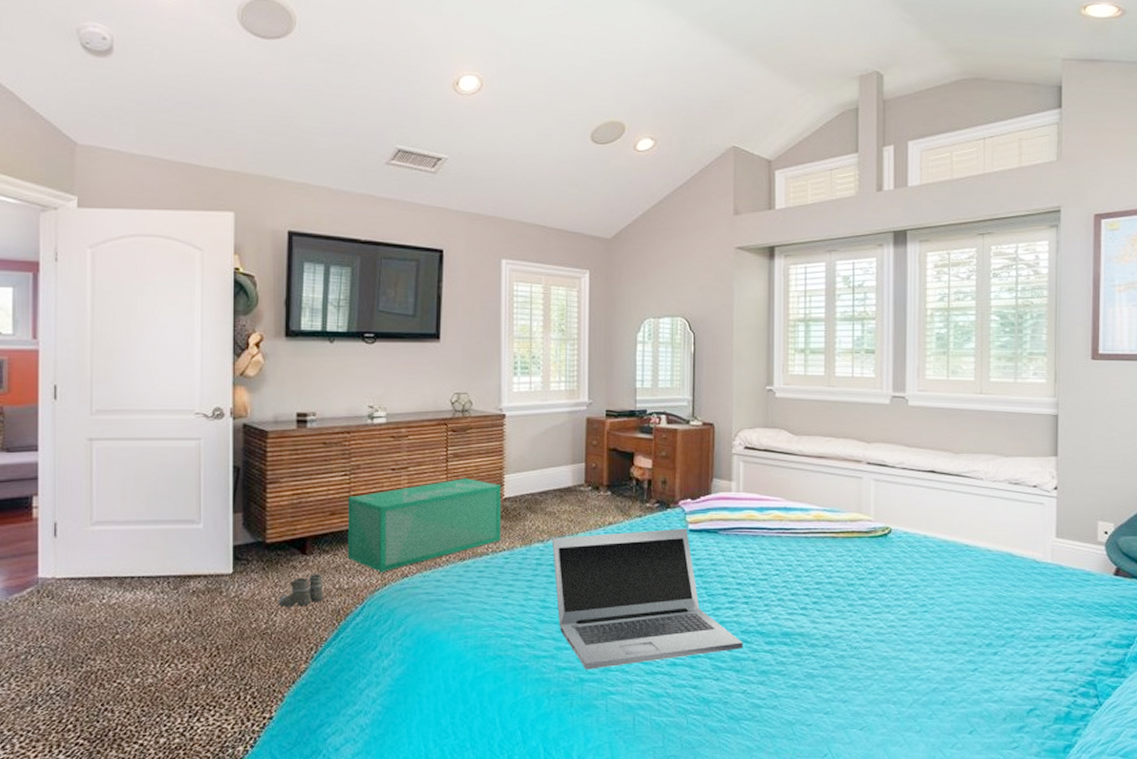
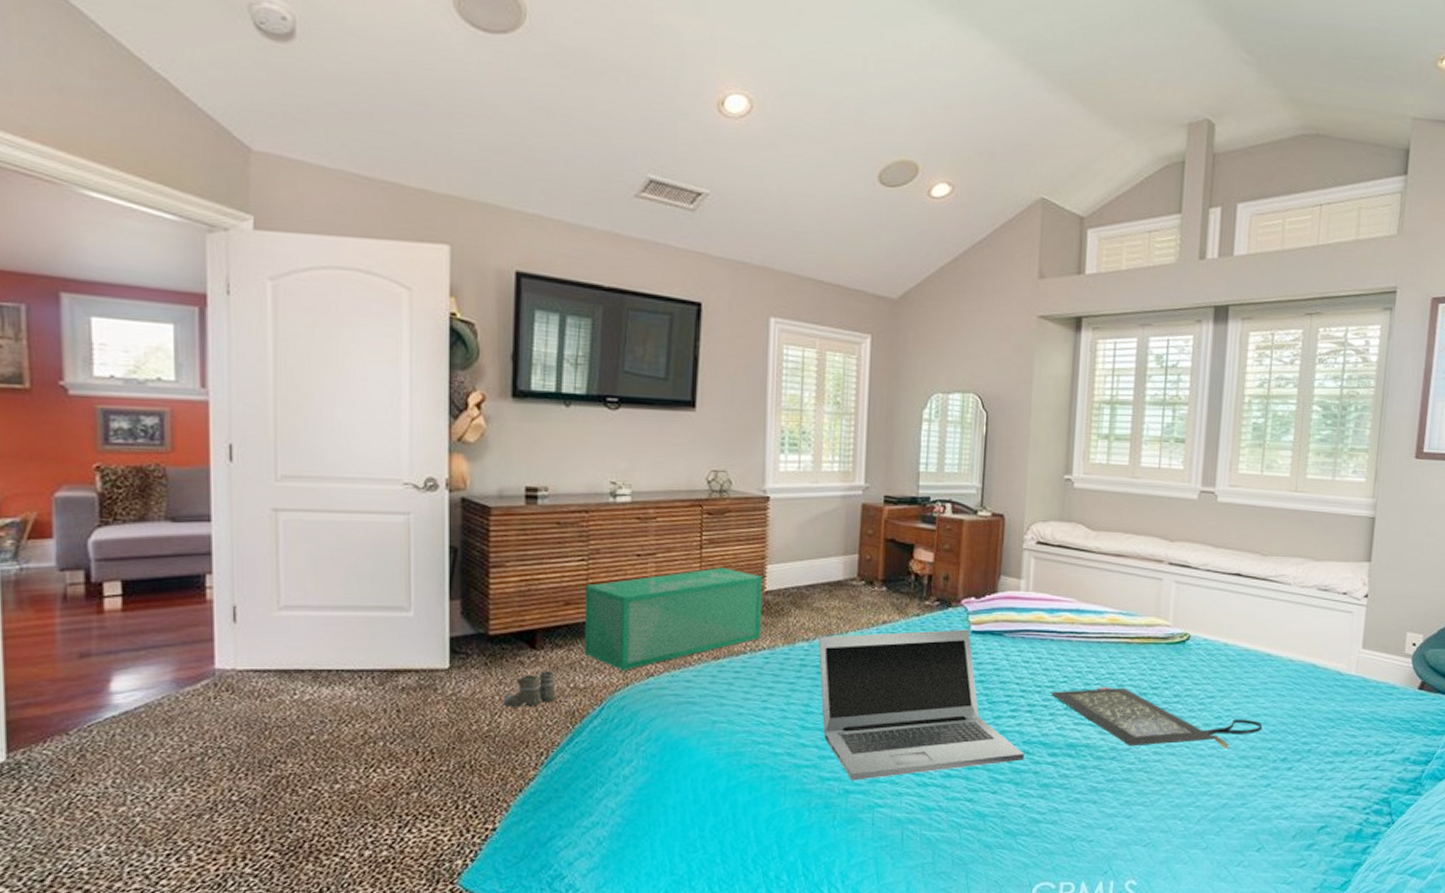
clutch bag: none [764,579,966,635] -> present [1050,687,1263,749]

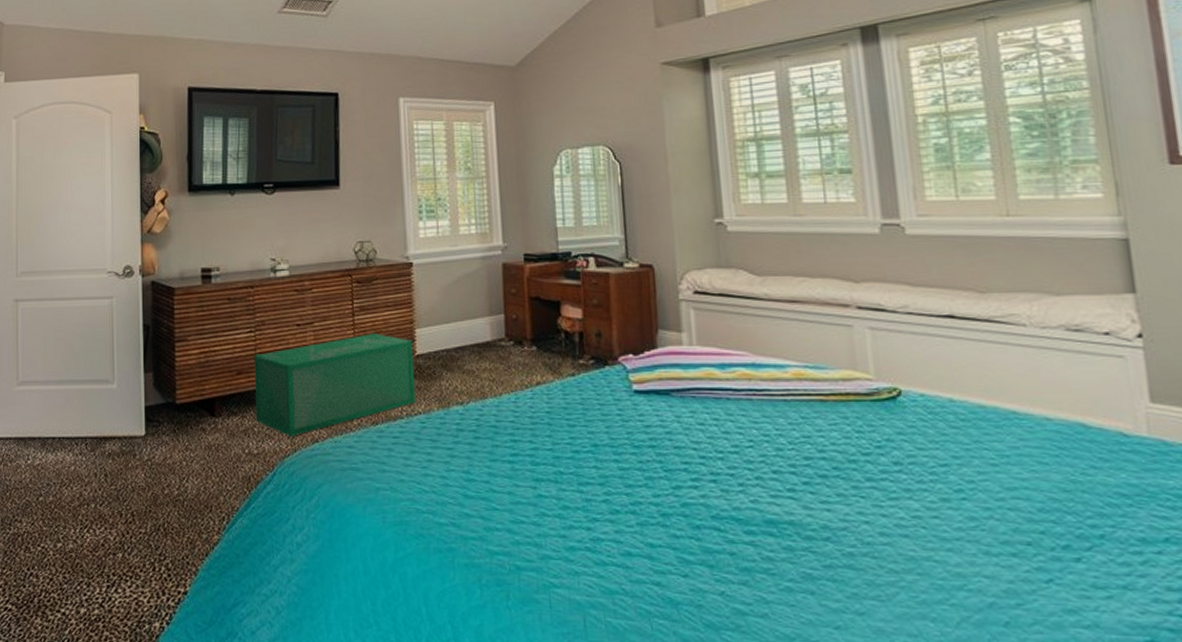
boots: present [502,670,556,710] -> none [189,436,234,475]
laptop: present [818,629,1024,781] -> none [472,388,715,556]
clutch bag: present [1050,687,1263,749] -> none [735,453,1026,531]

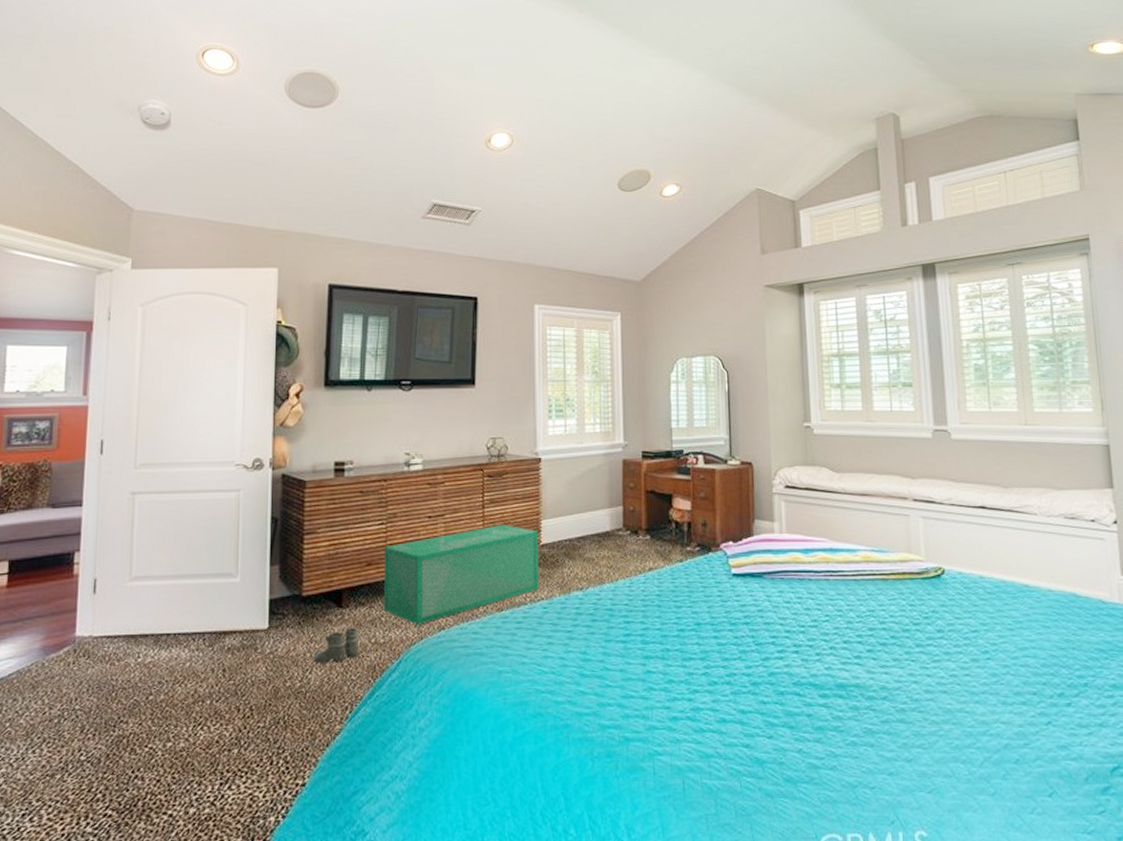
boots: none [189,436,234,475] -> present [313,627,360,666]

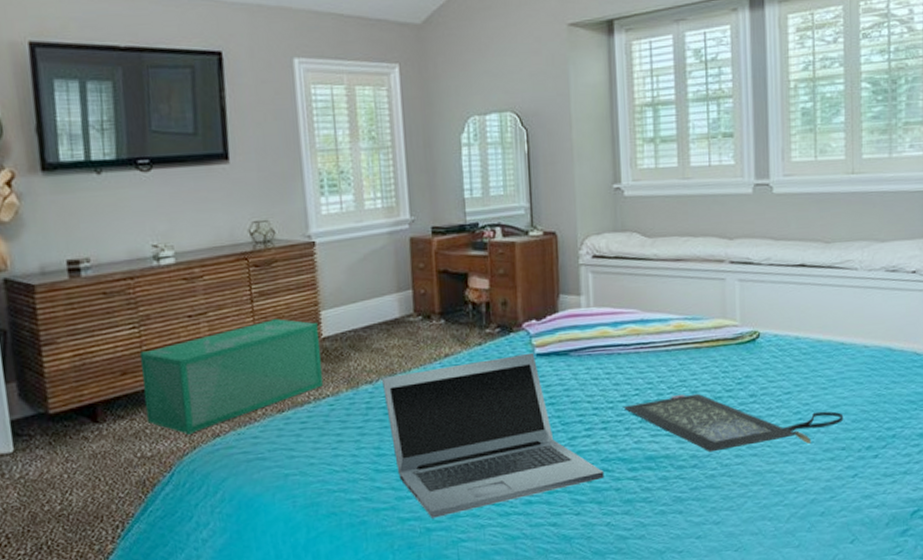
boots: present [313,627,360,666] -> none [71,442,125,486]
laptop: none [591,572,796,728] -> present [381,352,604,518]
clutch bag: none [814,624,1033,685] -> present [623,393,844,453]

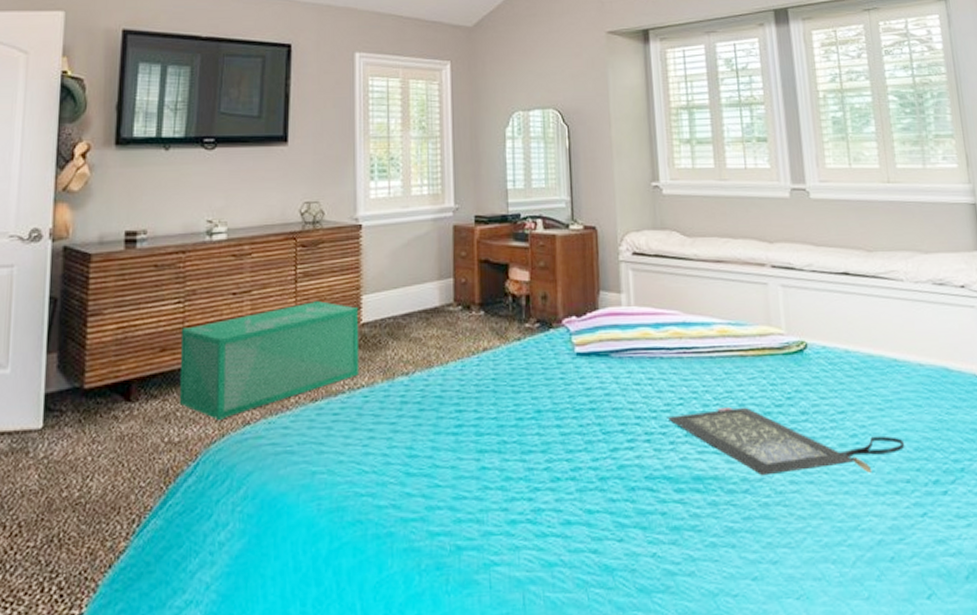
laptop: present [381,352,604,518] -> none [418,351,649,534]

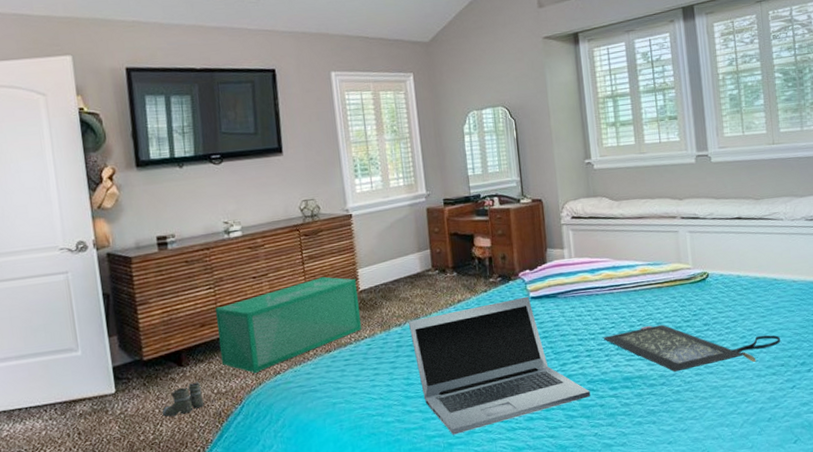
boots: none [95,424,150,471] -> present [162,381,205,418]
laptop: none [418,351,649,534] -> present [408,296,591,435]

